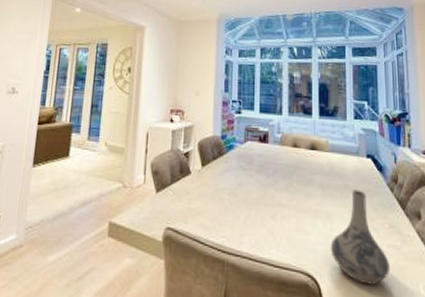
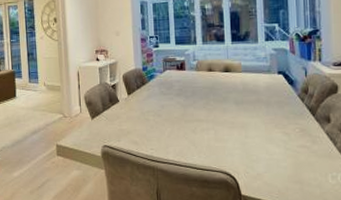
decorative vase: present [330,189,391,285] -> none [245,102,301,178]

